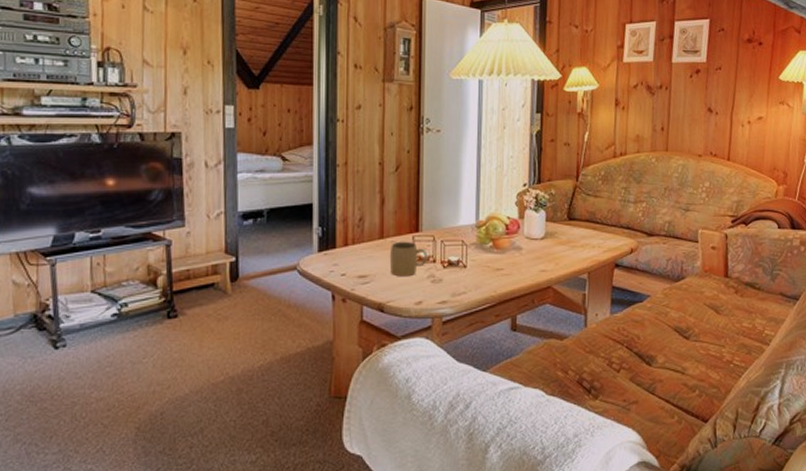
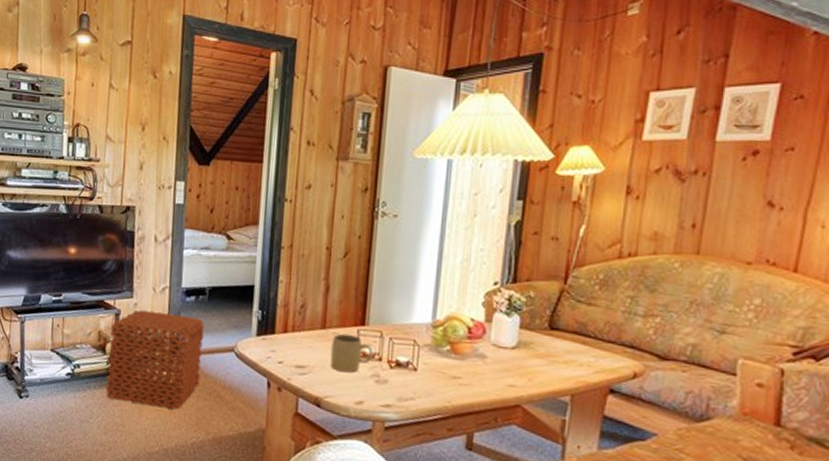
pouf: none [159,238,265,336] -> present [105,310,205,409]

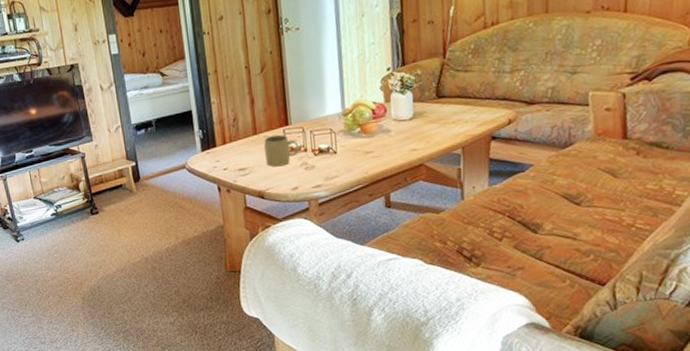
pouf: present [105,310,205,409] -> none [80,146,164,228]

